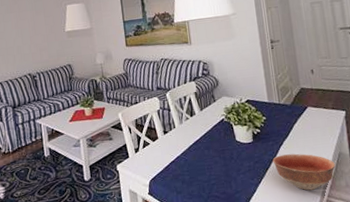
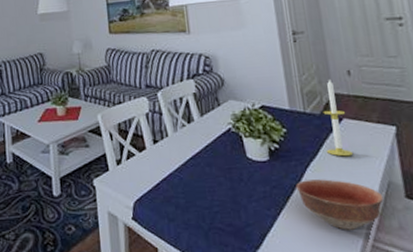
candle: none [293,77,315,136] -> present [323,80,354,157]

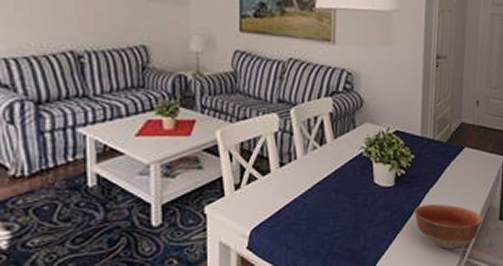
candle: present [323,80,354,157] -> none [446,109,468,183]

